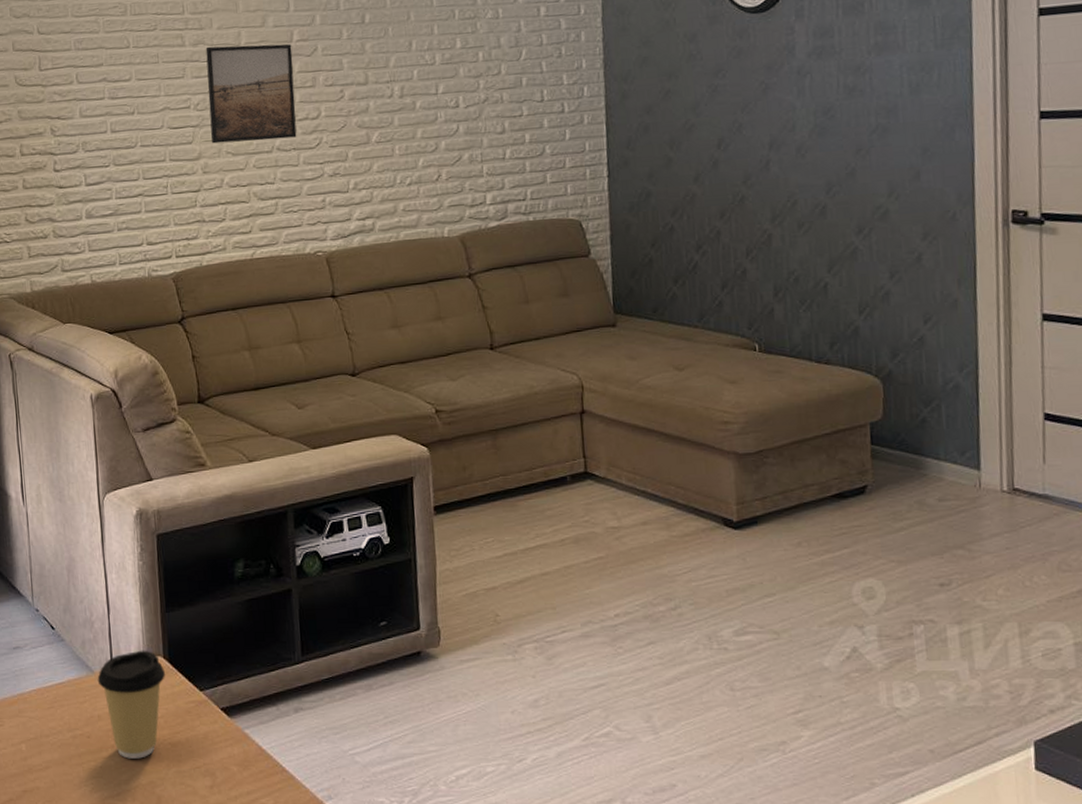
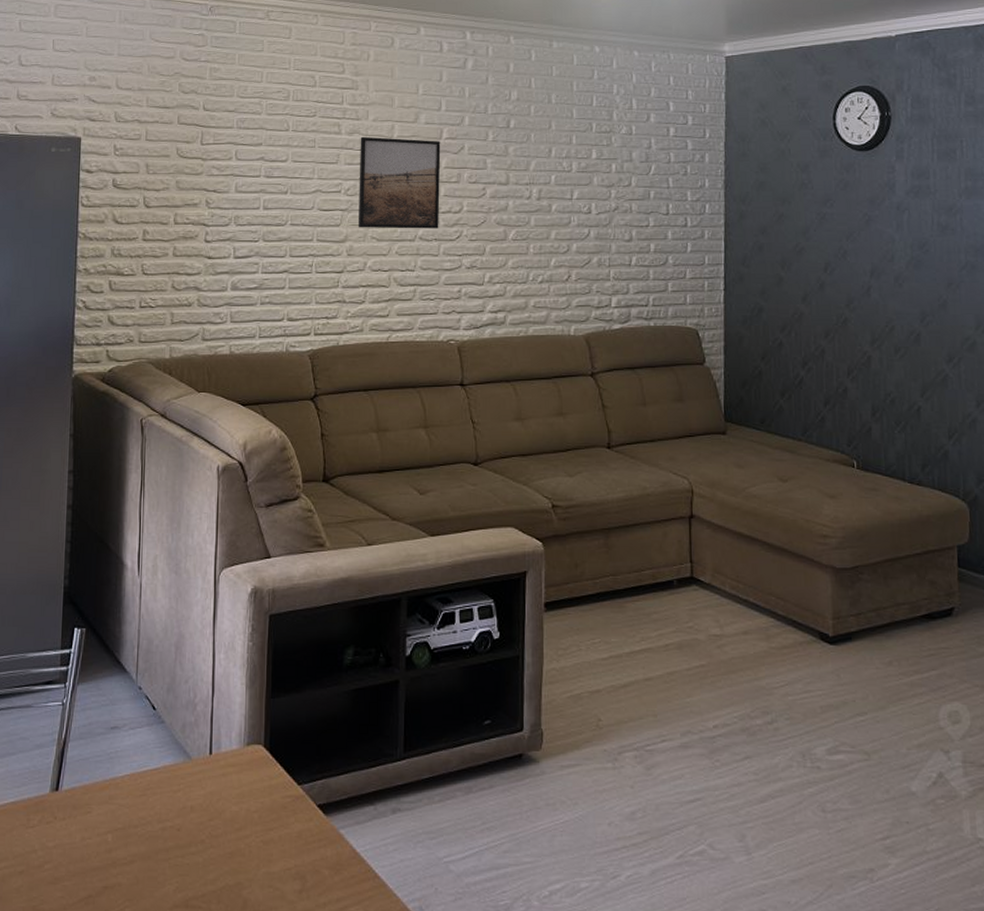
coffee cup: present [97,650,166,759] -> none [194,737,265,857]

